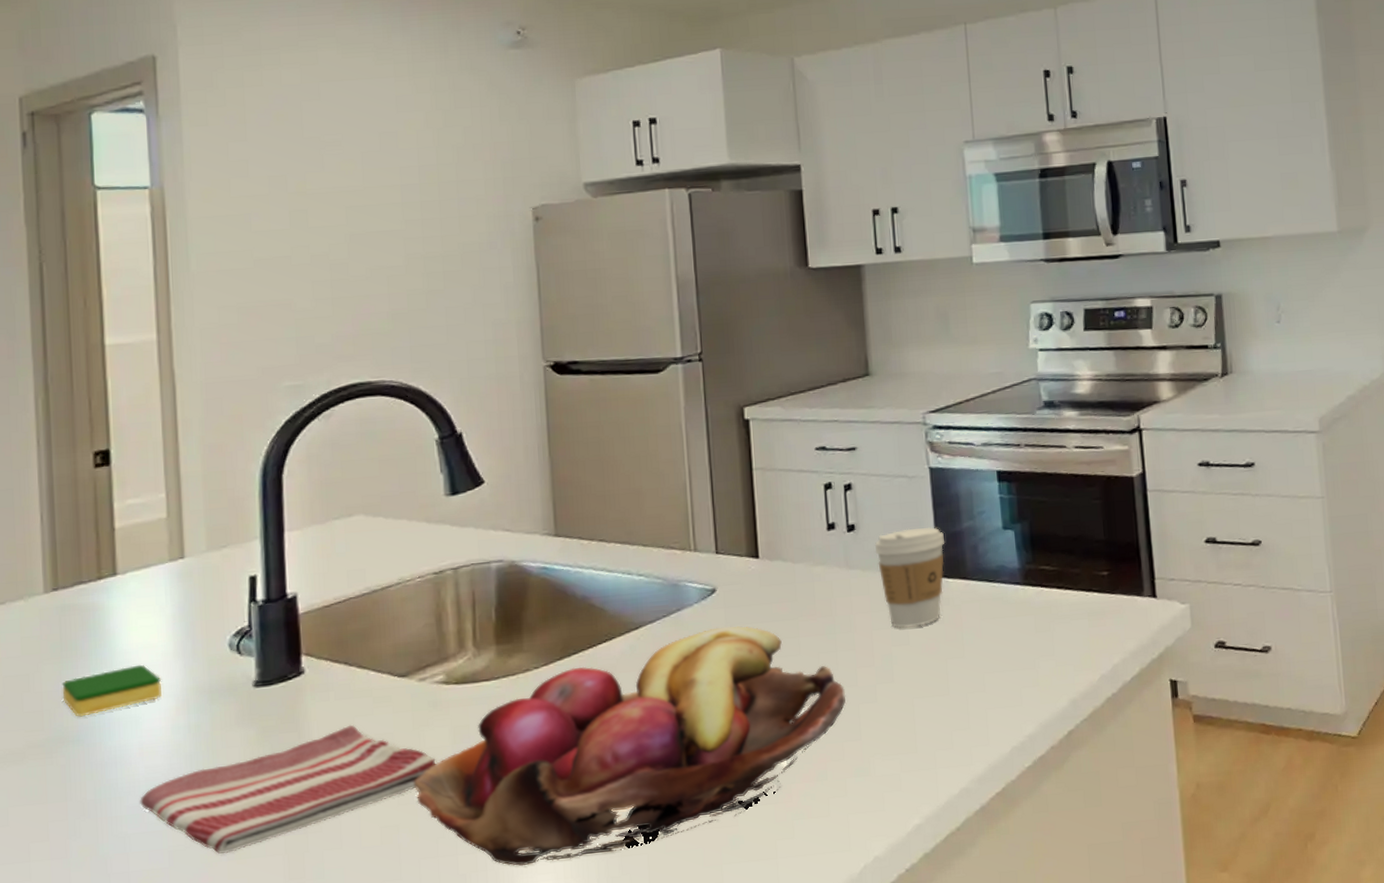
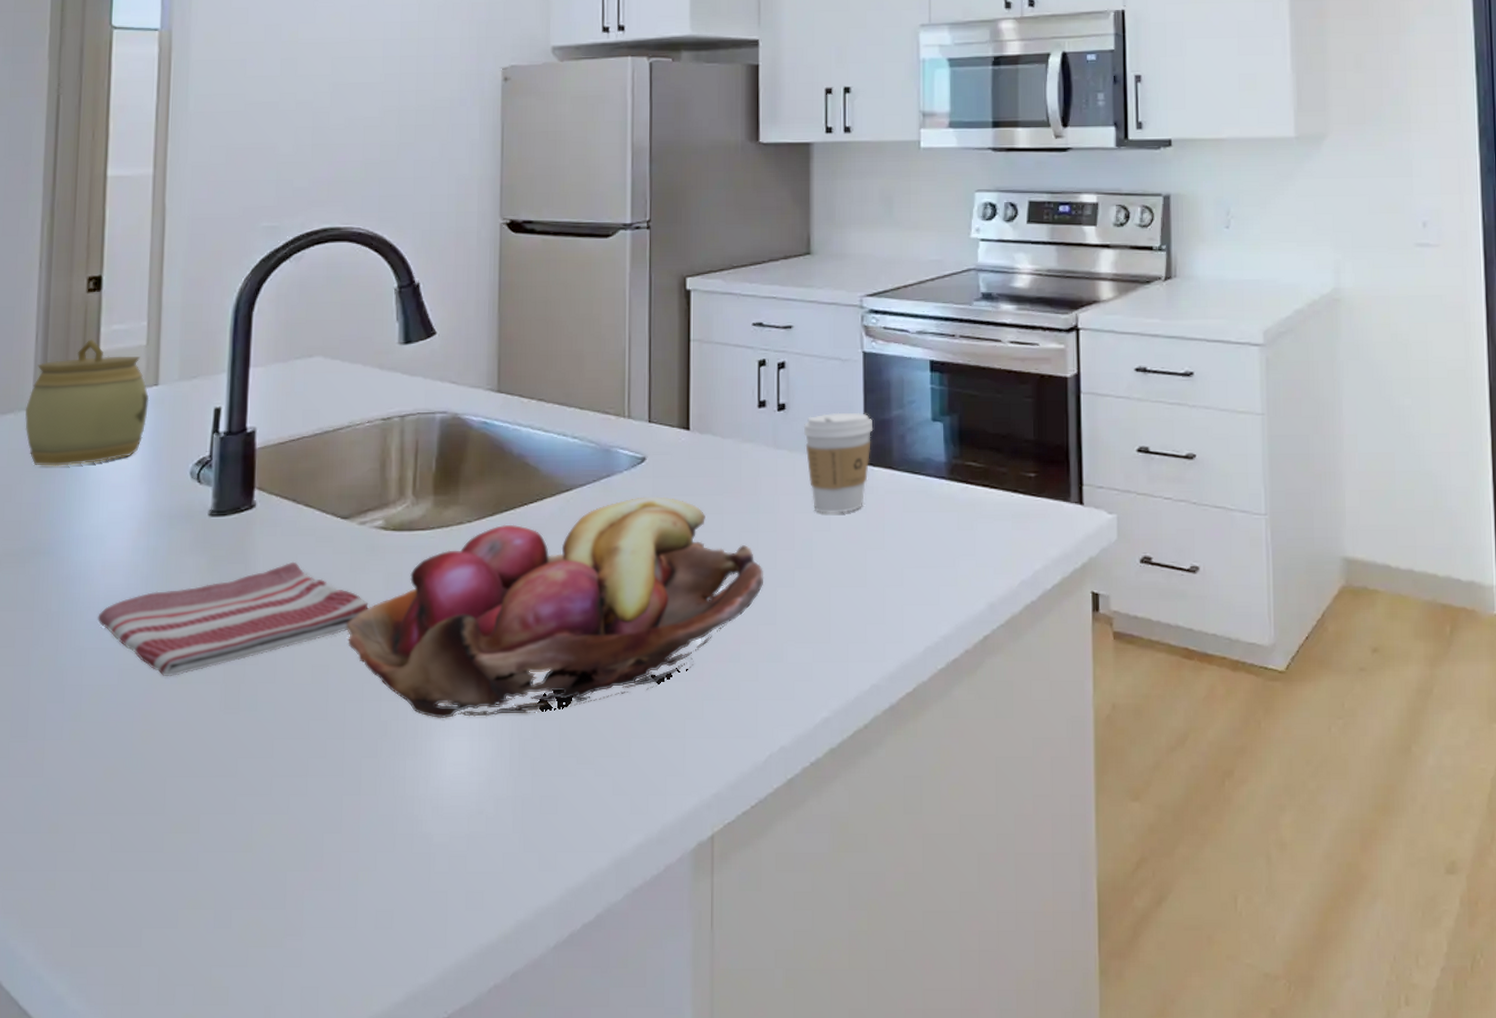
jar: none [36,515,176,652] -> present [25,338,150,466]
dish sponge: present [62,664,162,717] -> none [39,485,128,530]

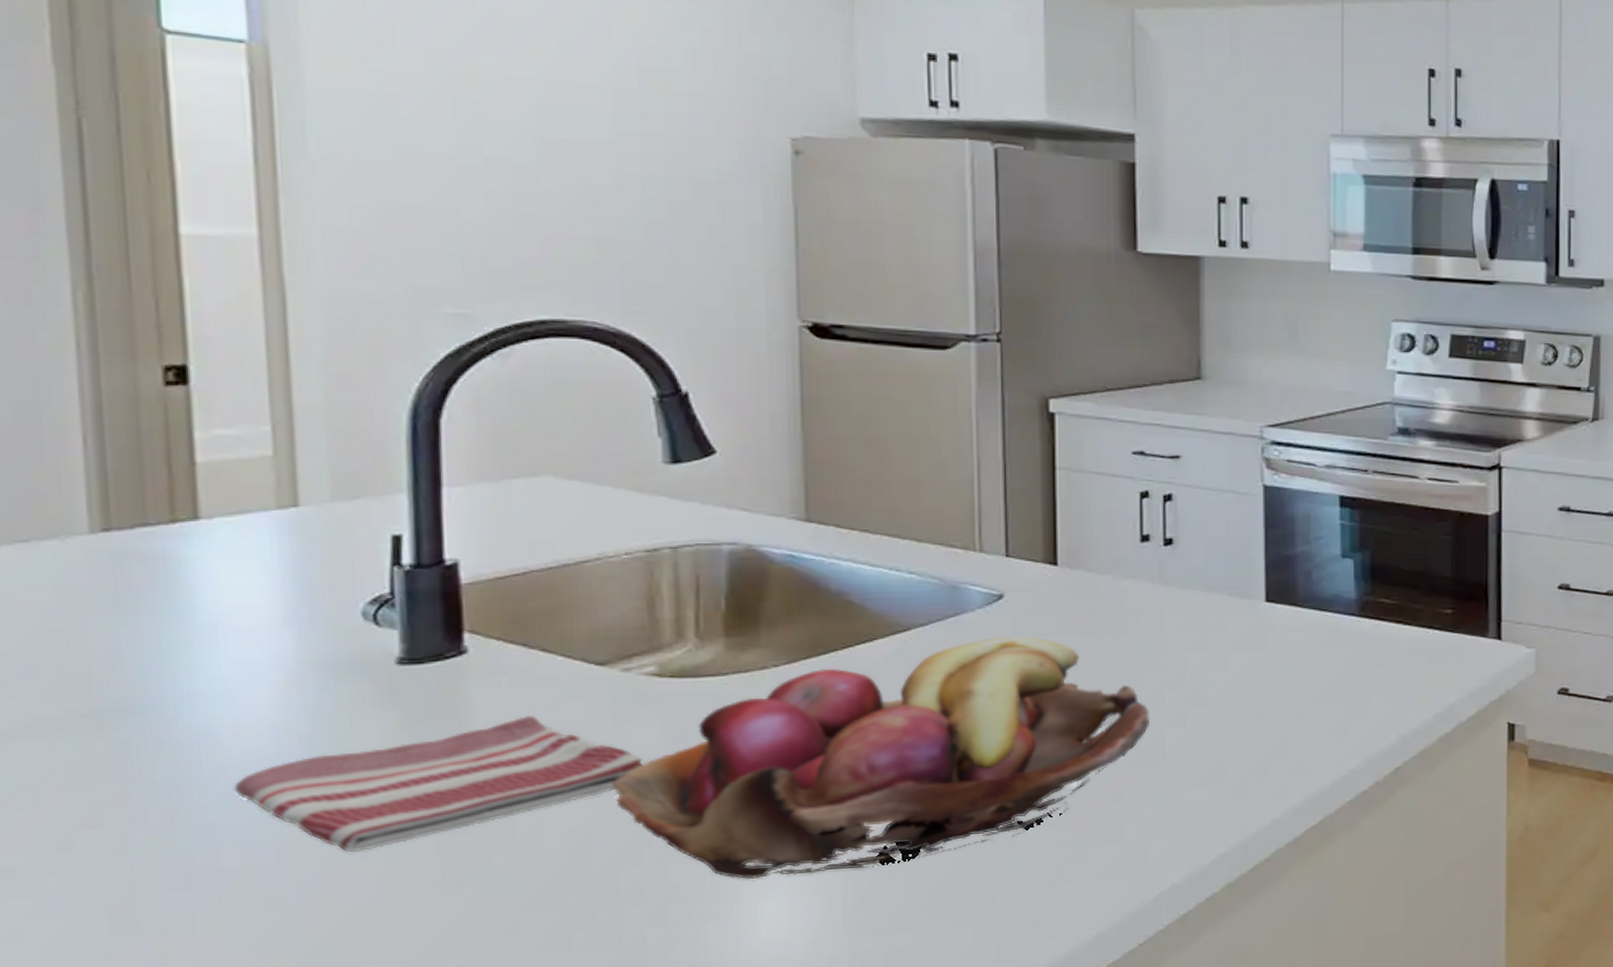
jar: present [25,338,150,466] -> none [77,445,286,606]
coffee cup: present [803,412,874,513] -> none [1194,548,1276,652]

